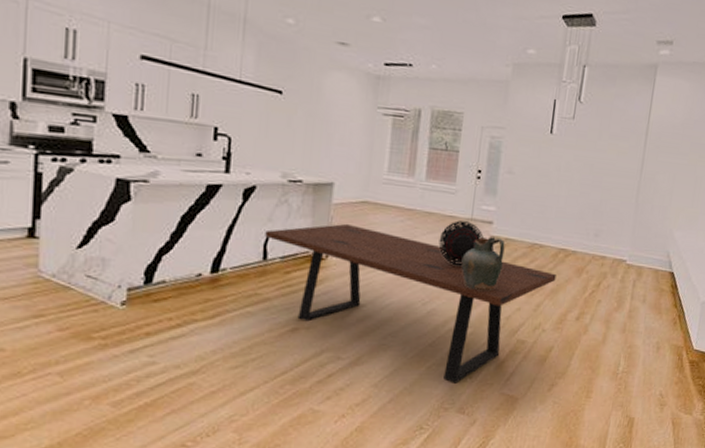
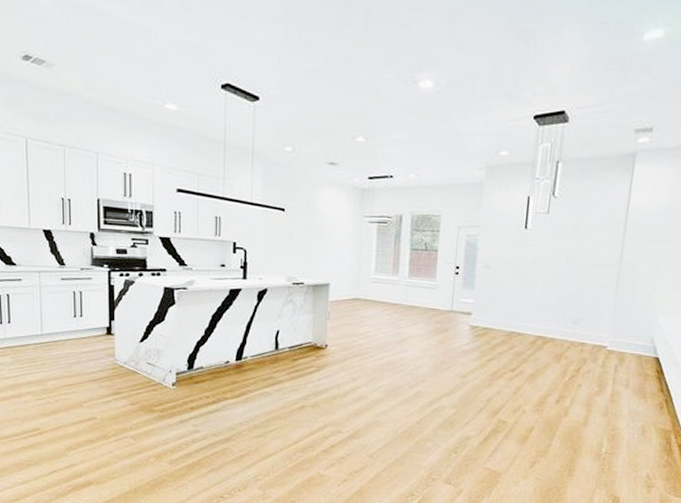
dining table: present [265,223,556,384] -> none [276,317,535,457]
decorative sphere: present [438,221,484,267] -> none [422,313,463,354]
ceramic jug: present [461,237,505,290] -> none [443,326,484,375]

